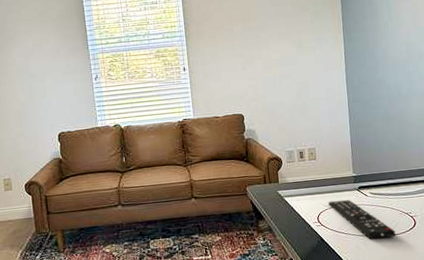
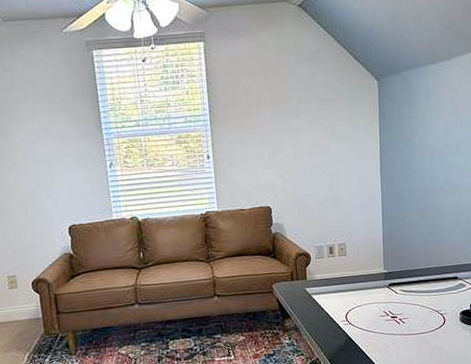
remote control: present [328,199,396,239] -> none [357,297,425,338]

